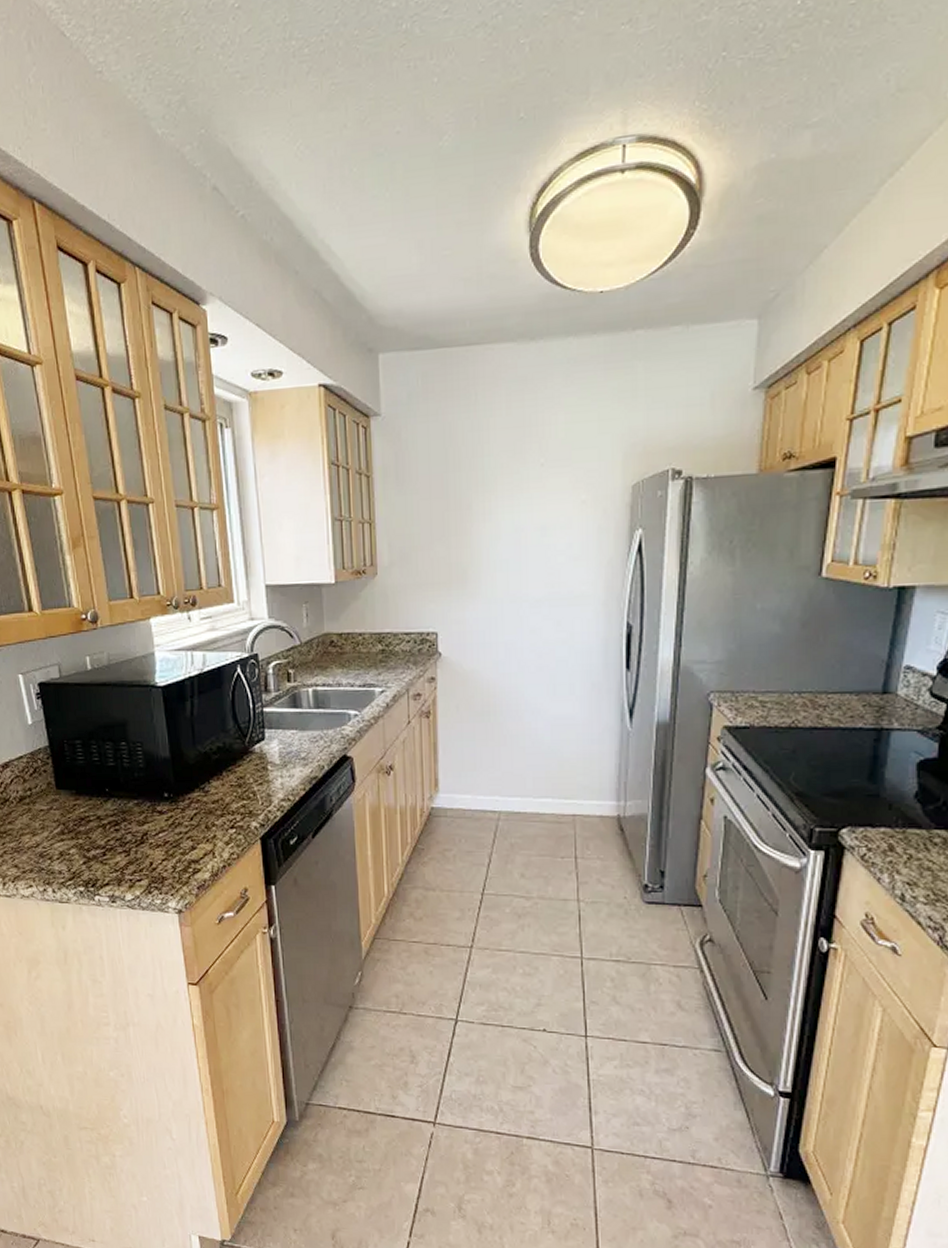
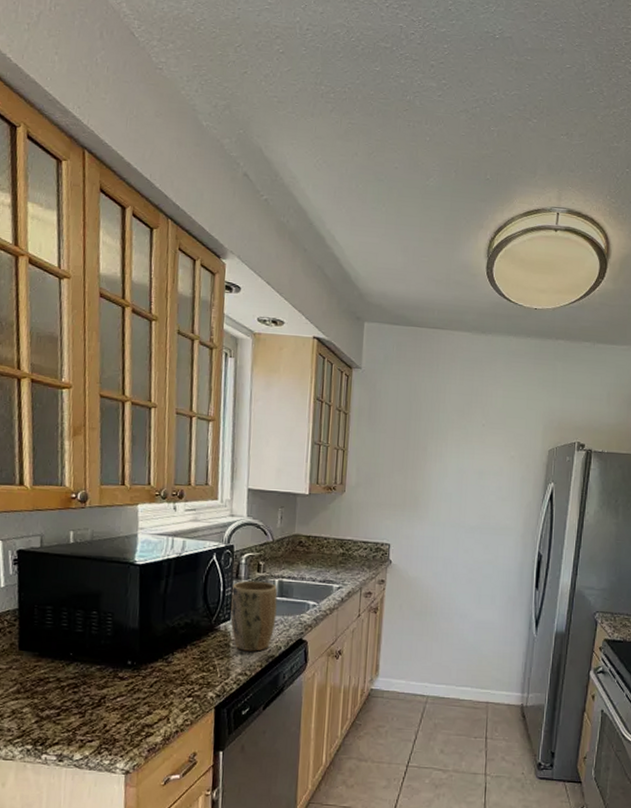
plant pot: none [262,692,315,773] -> present [230,580,278,652]

